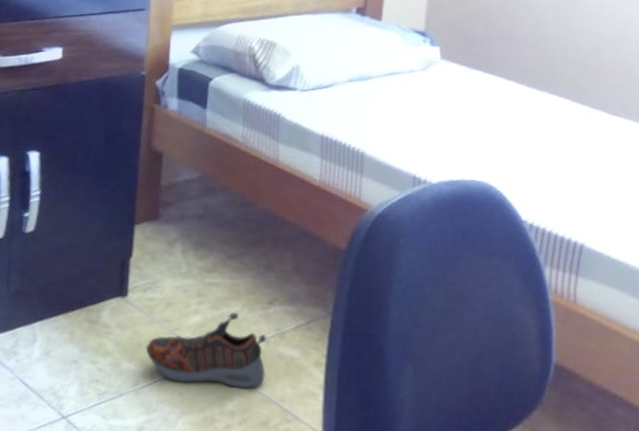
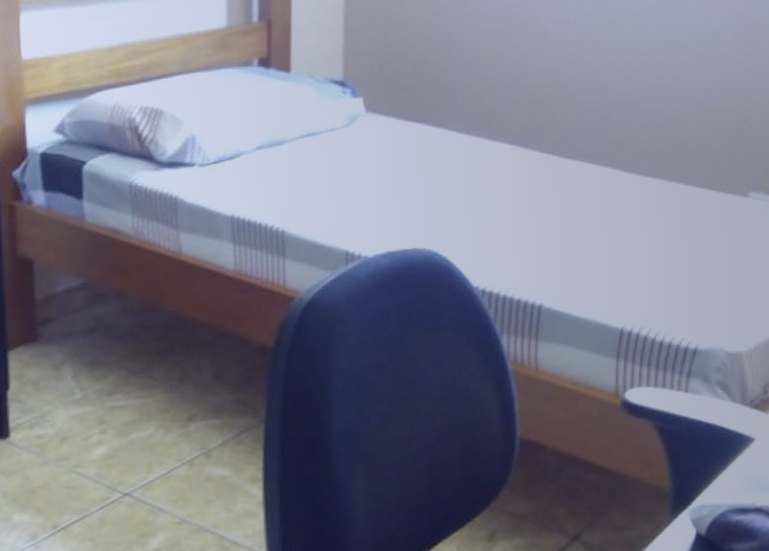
shoe: present [145,313,267,389] -> none [41,437,193,527]

